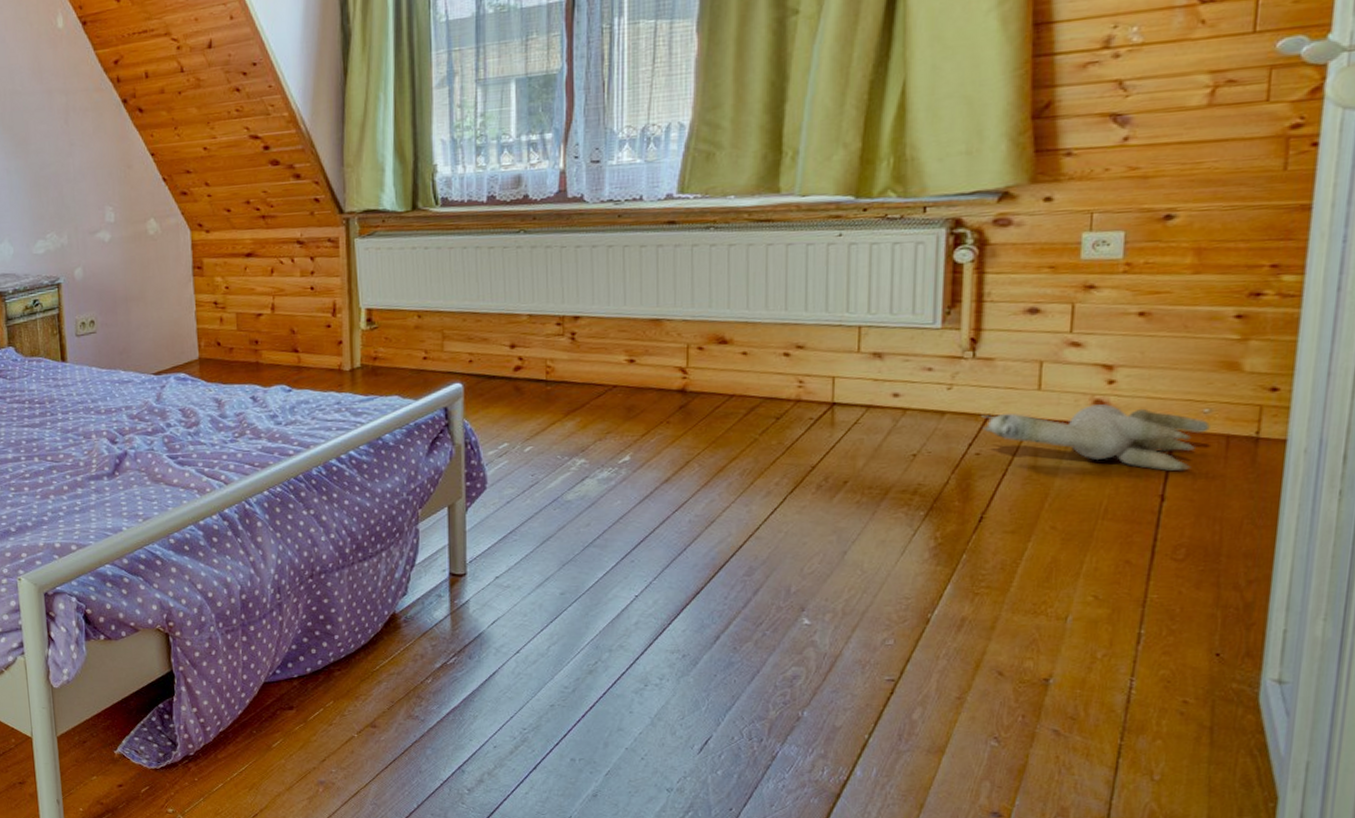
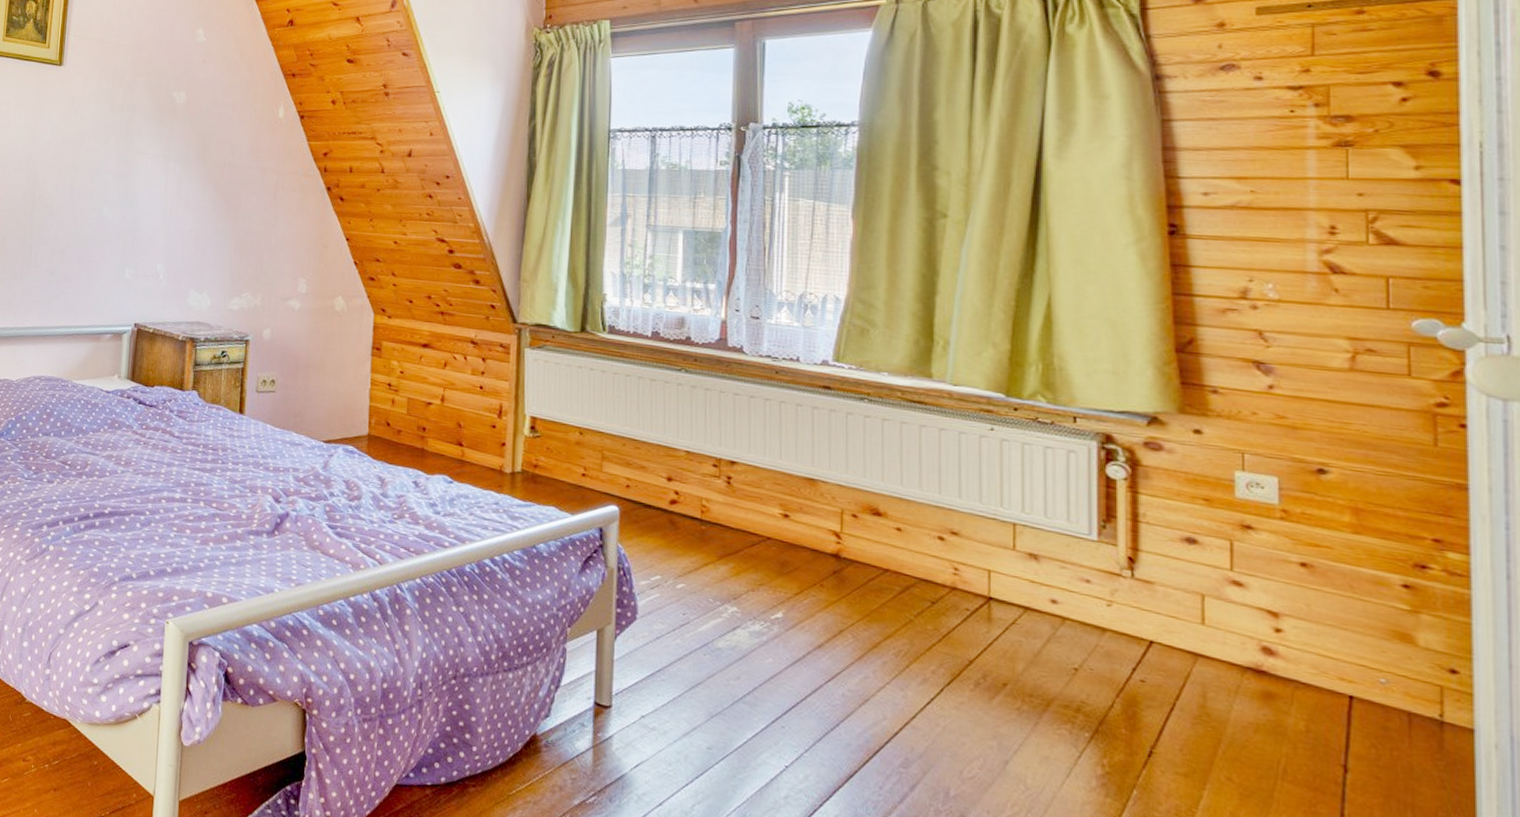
plush toy: present [981,404,1210,472] -> none [1144,640,1389,743]

